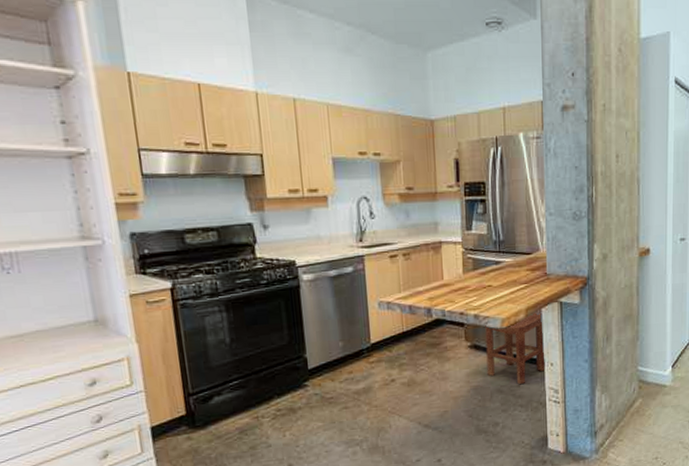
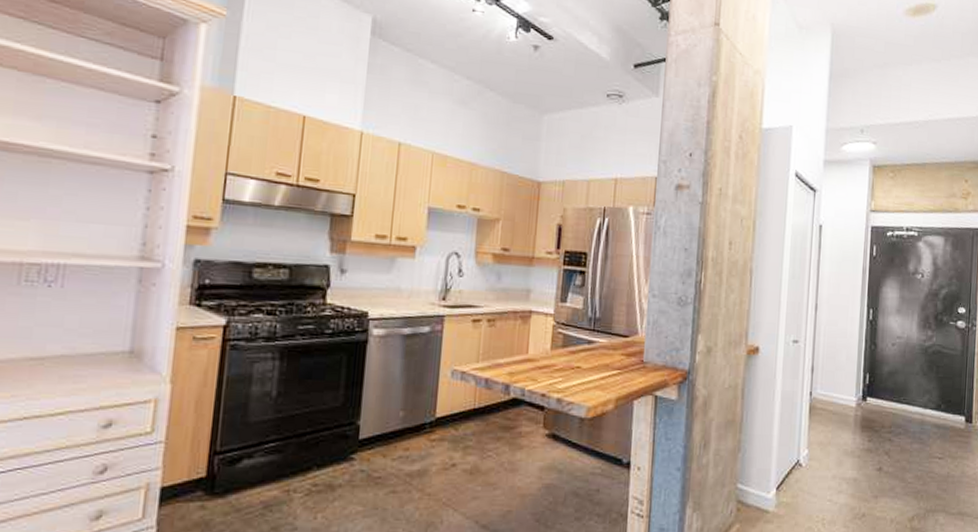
stool: present [485,312,545,385] -> none [563,404,635,489]

